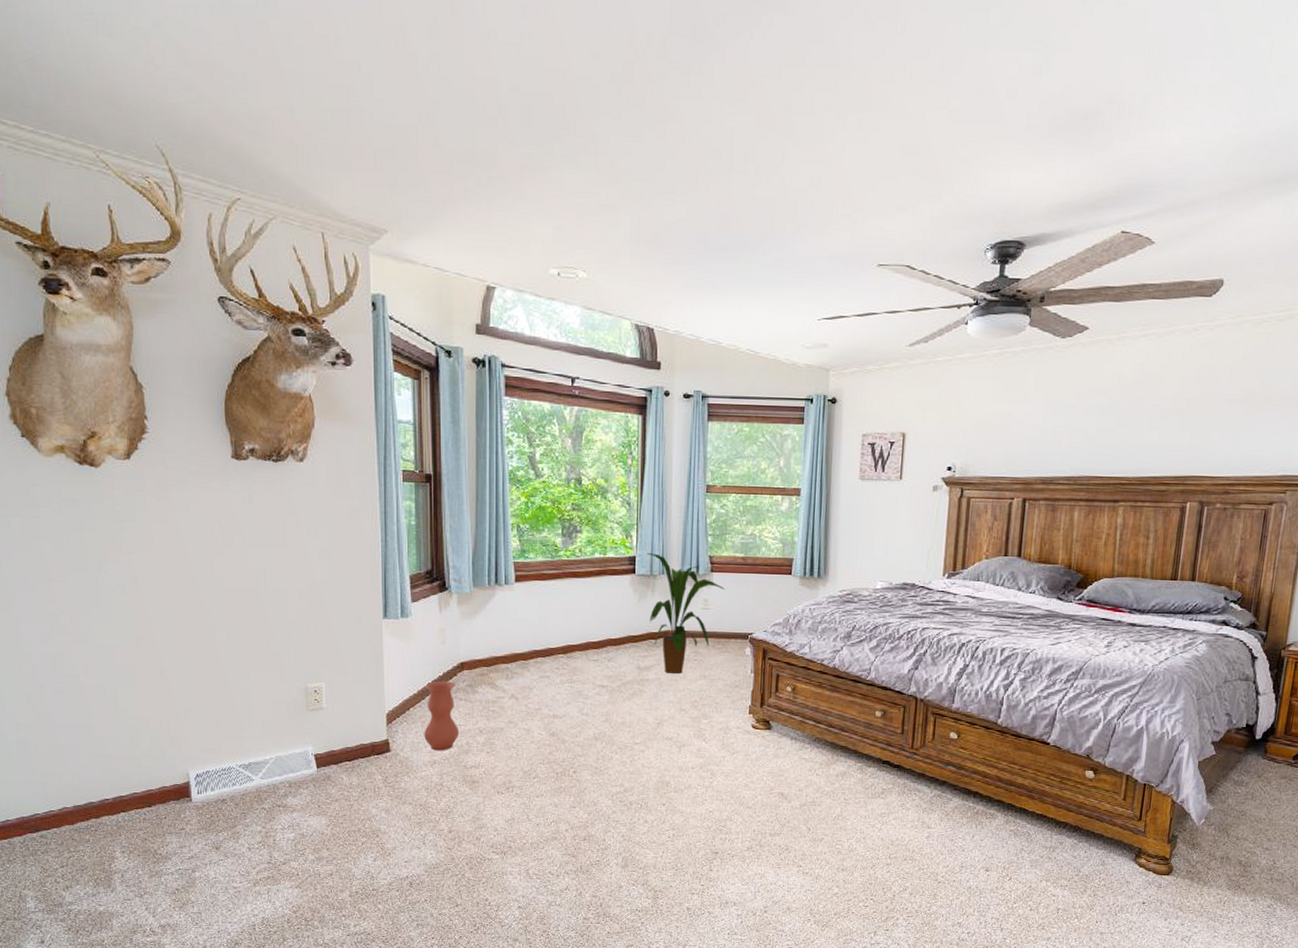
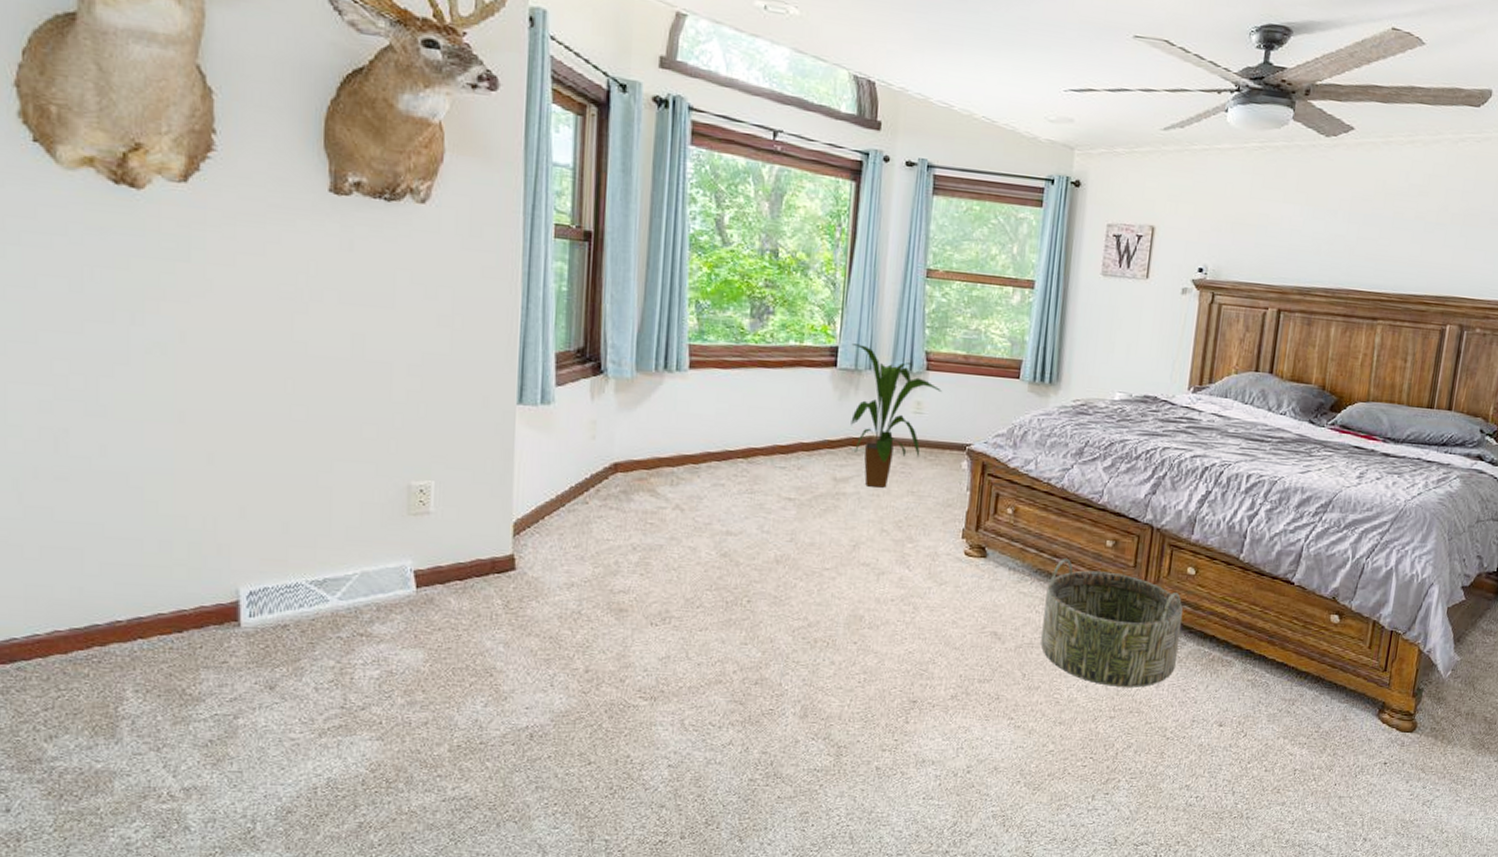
vase: present [424,681,460,751] -> none [561,484,607,571]
basket: none [822,728,948,838] -> present [1040,559,1184,688]

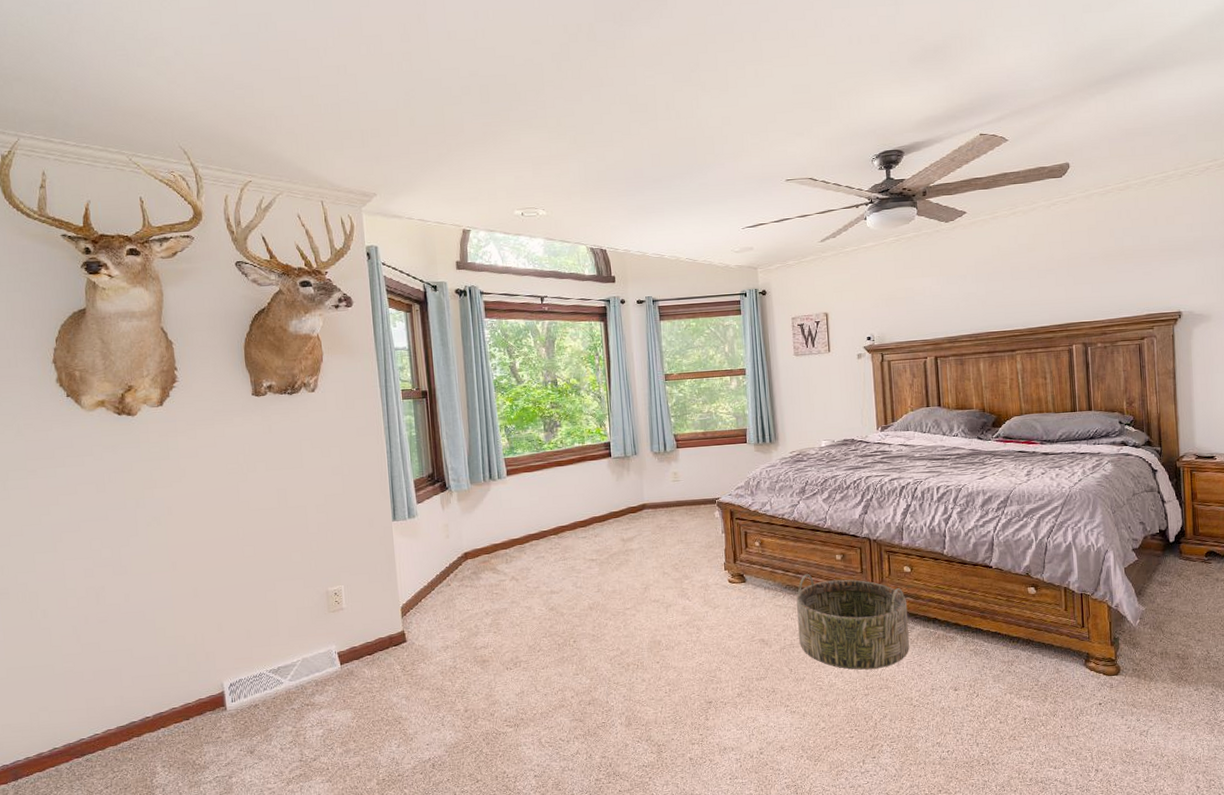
house plant: present [850,343,942,488] -> none [619,437,690,542]

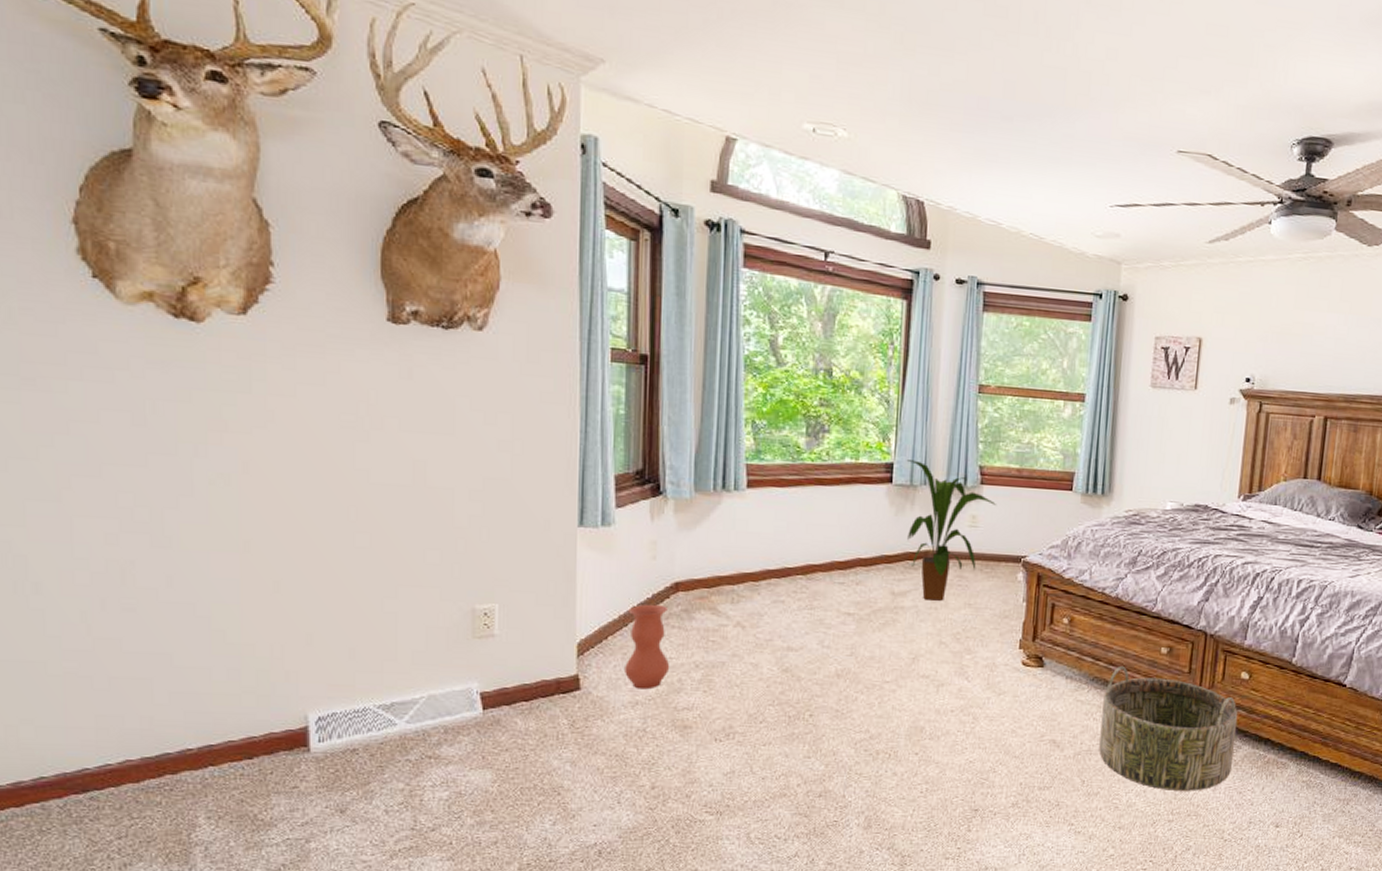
vase: none [434,571,468,637] -> present [625,604,670,690]
house plant: none [619,437,690,542] -> present [906,460,996,601]

